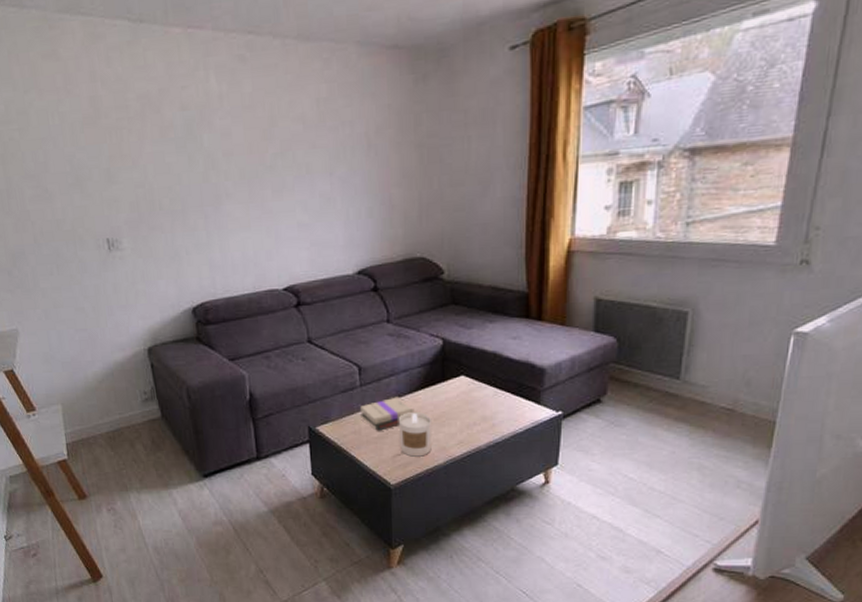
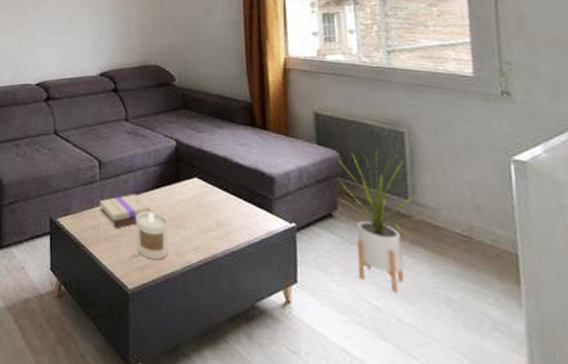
house plant: none [609,330,693,465] -> present [335,147,420,293]

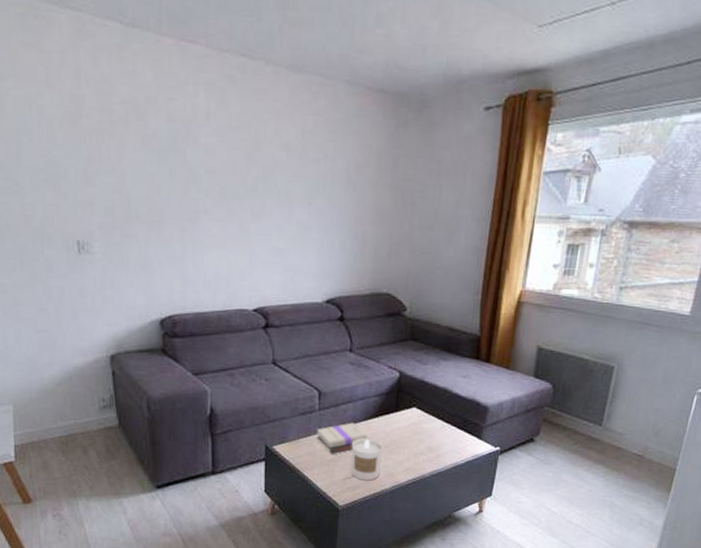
house plant: present [335,147,420,293] -> none [542,380,615,501]

